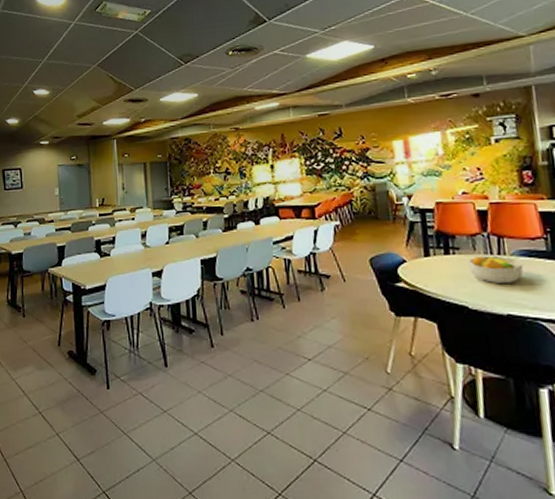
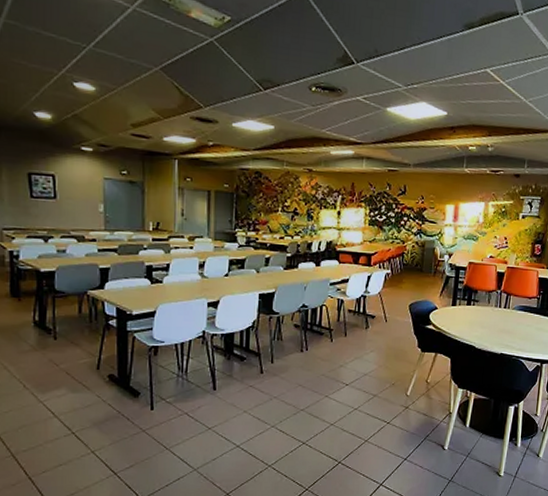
fruit bowl: present [468,255,524,285] -> none [482,308,519,331]

